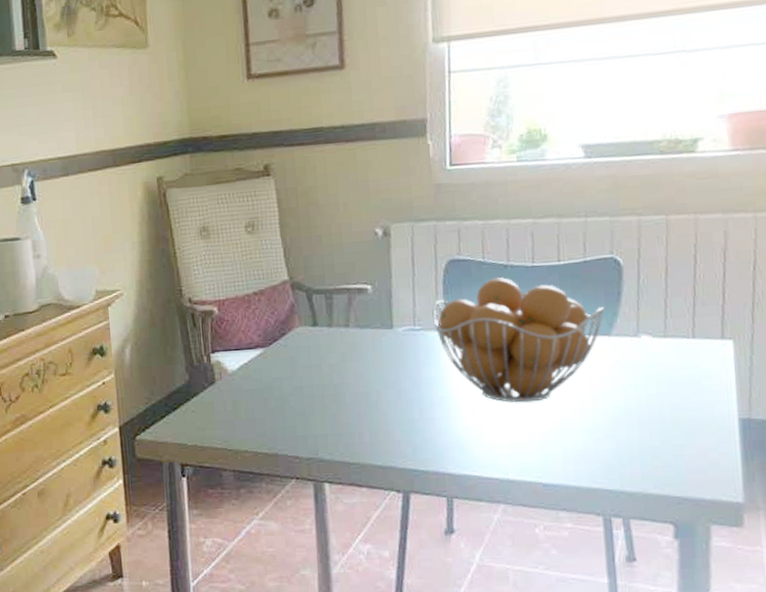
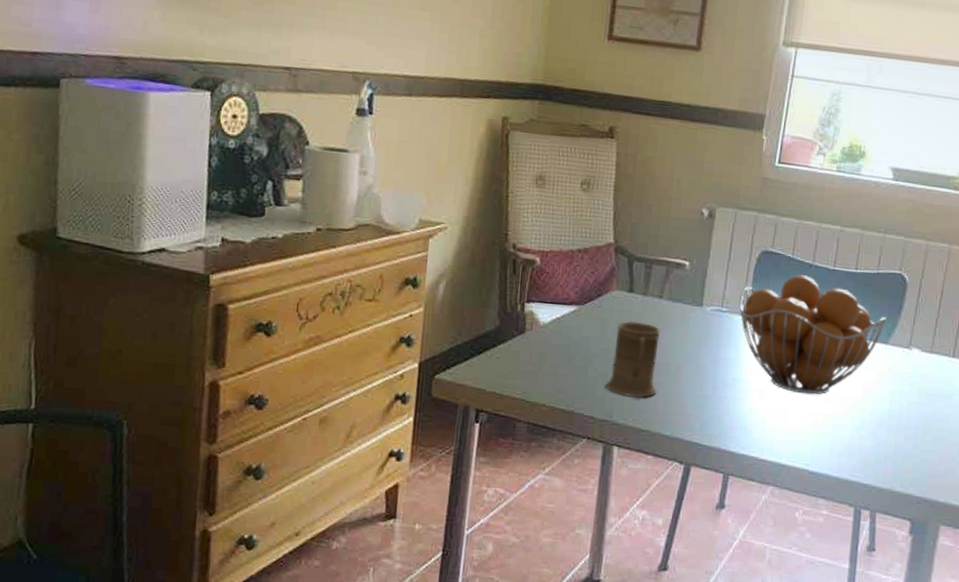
mug: none [306,354,360,432] -> present [606,320,660,398]

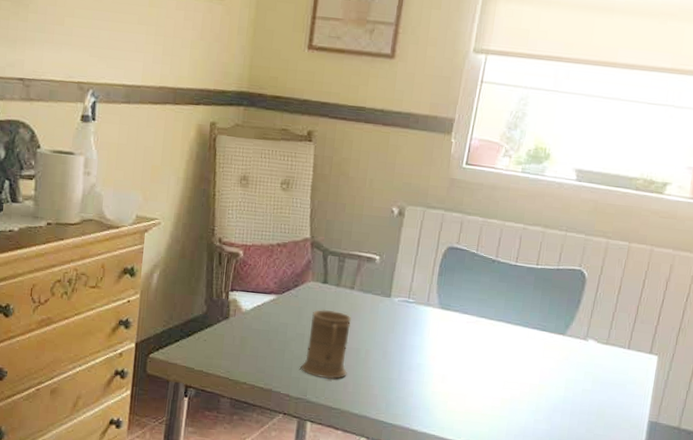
fruit basket: present [739,274,886,395] -> none [425,269,565,380]

